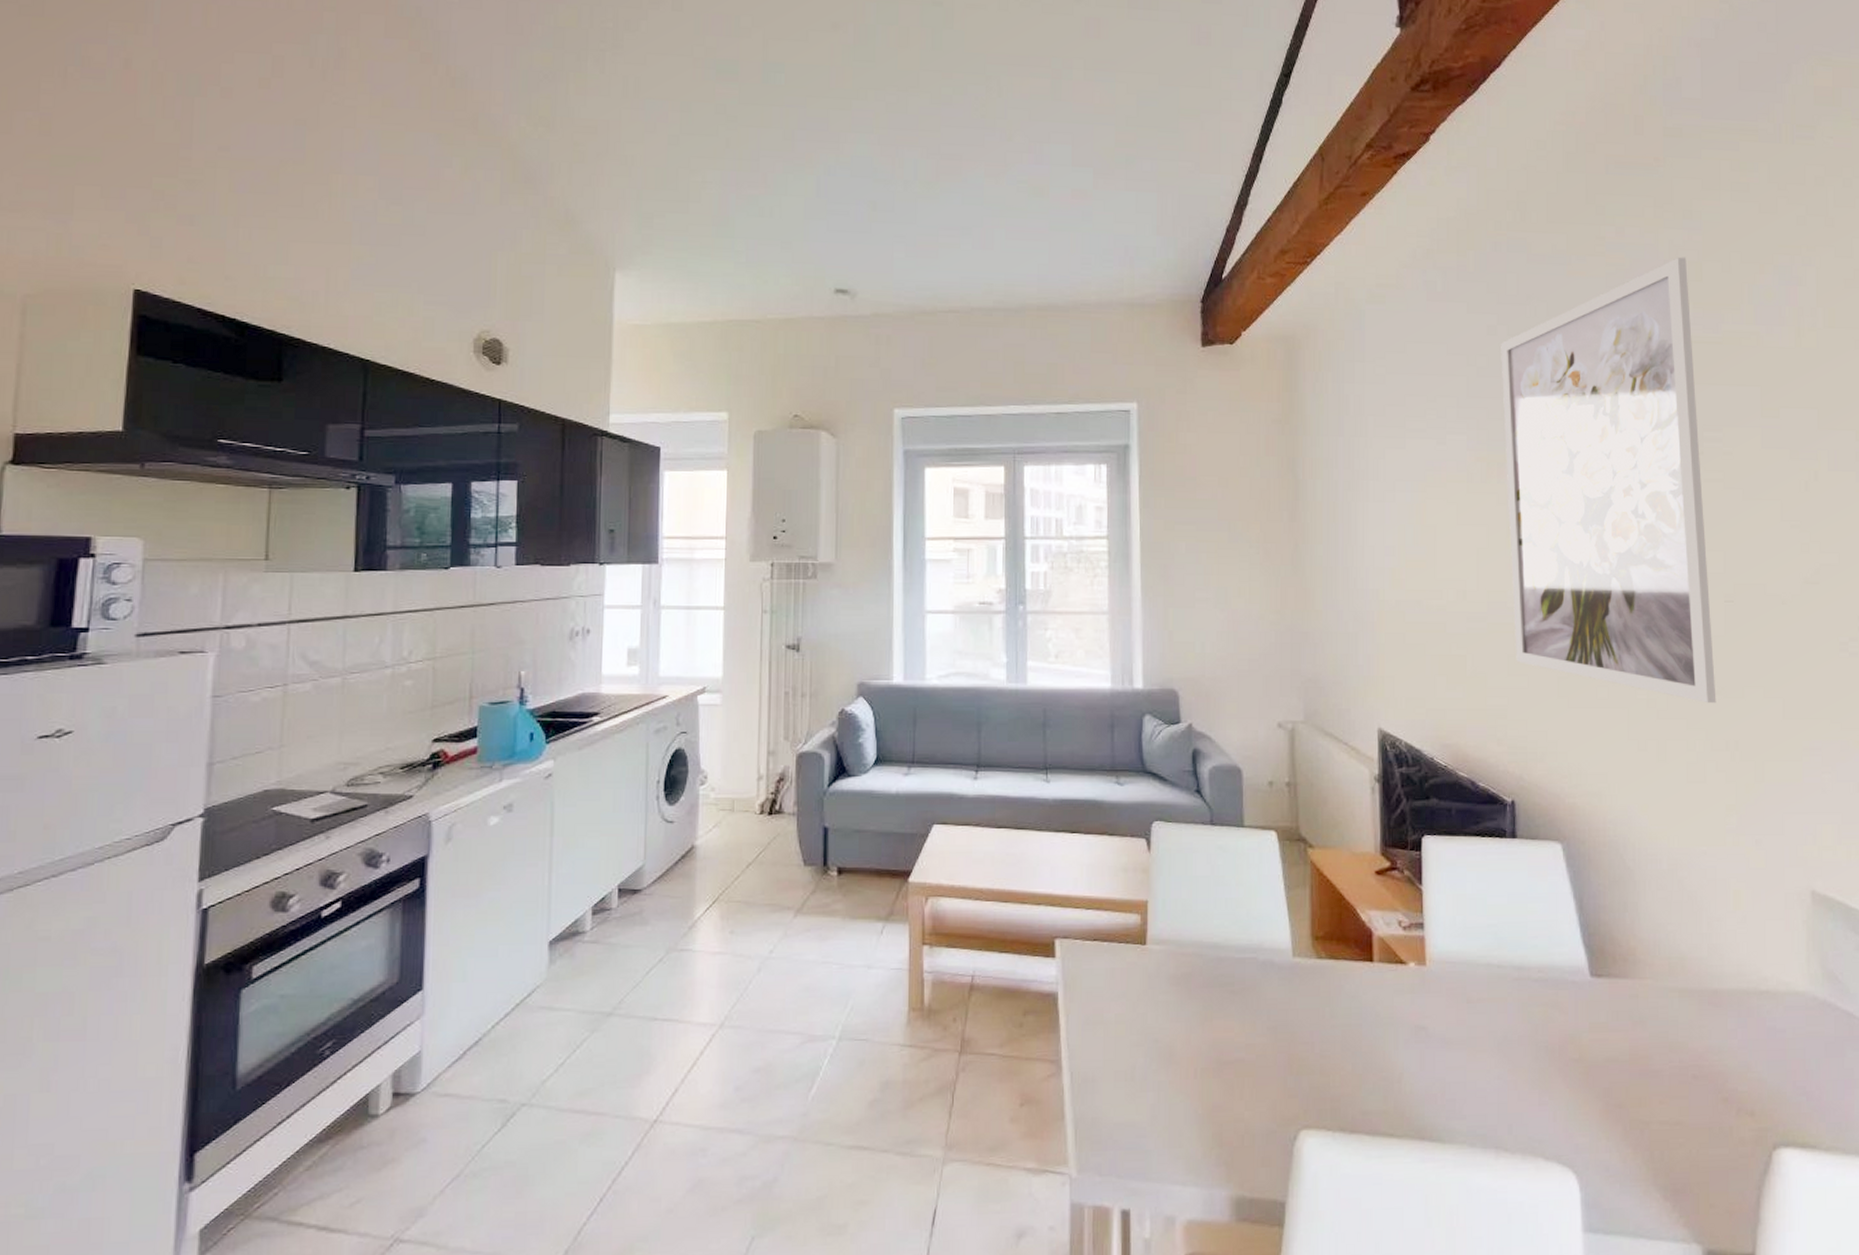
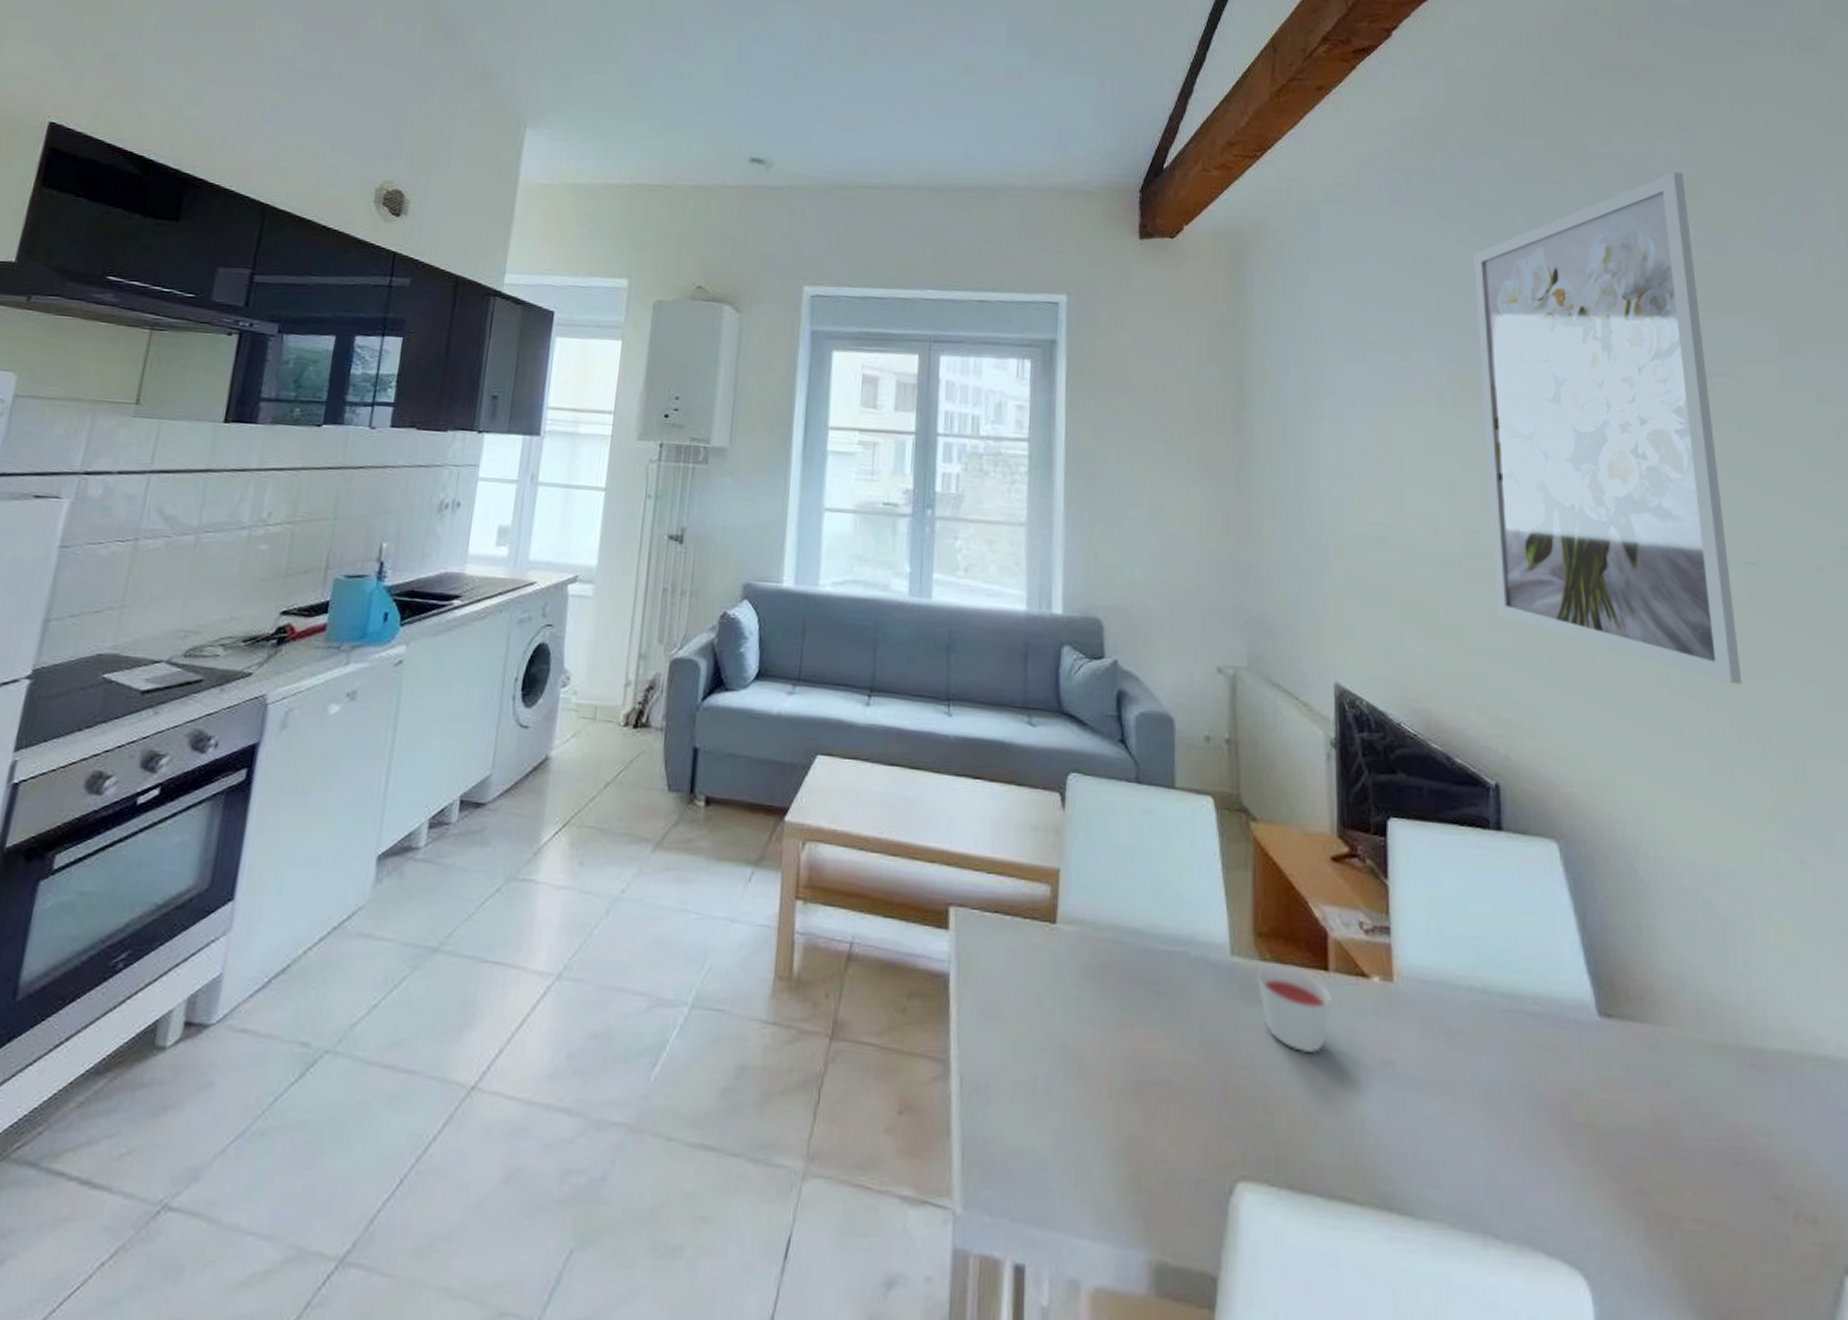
candle: none [1315,960,1376,1028] -> present [1257,963,1331,1054]

